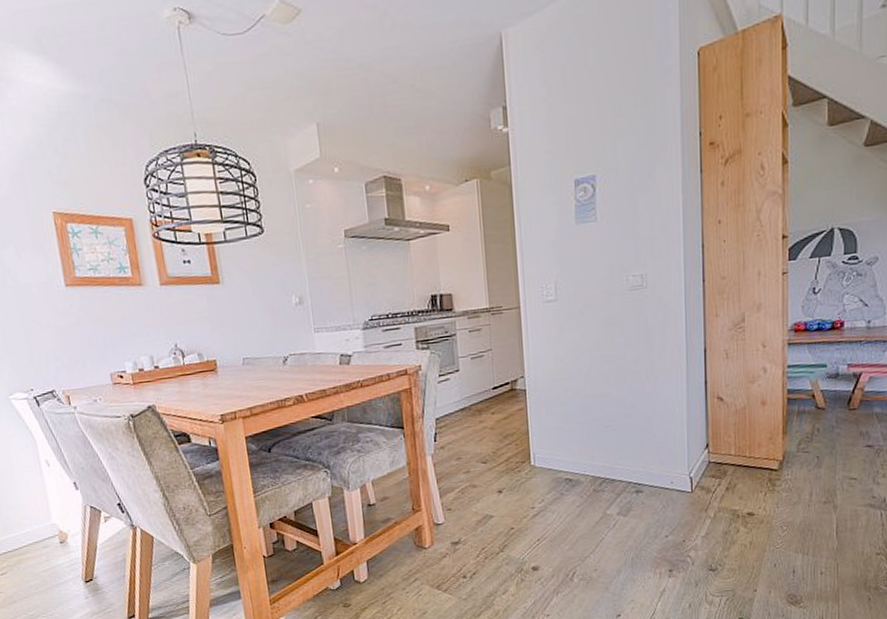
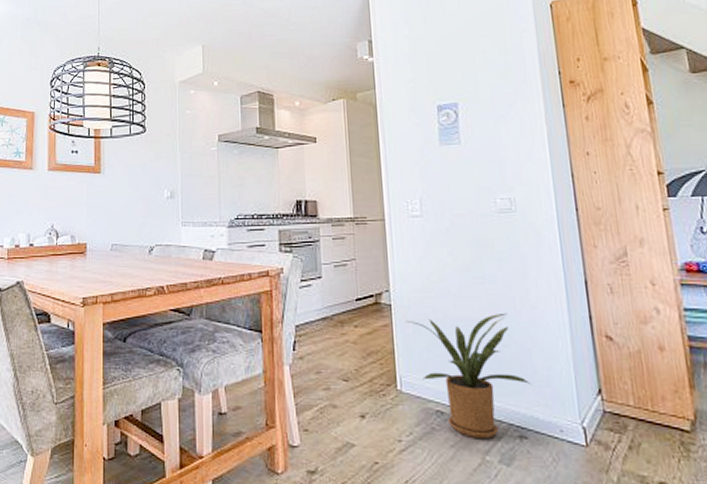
house plant: none [539,386,649,498] -> present [405,312,531,440]

